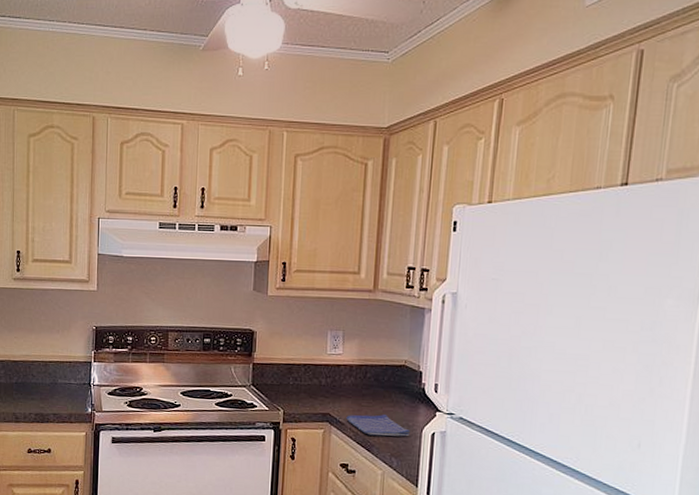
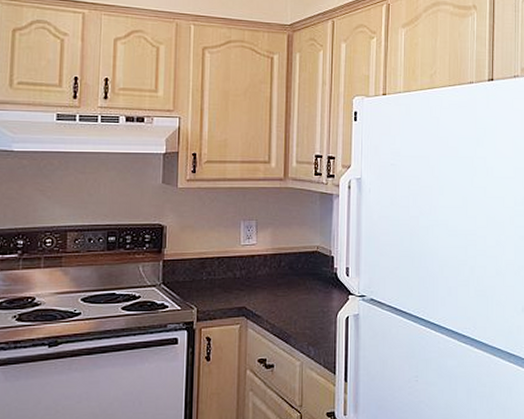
dish towel: present [346,414,411,437] -> none [262,303,326,326]

